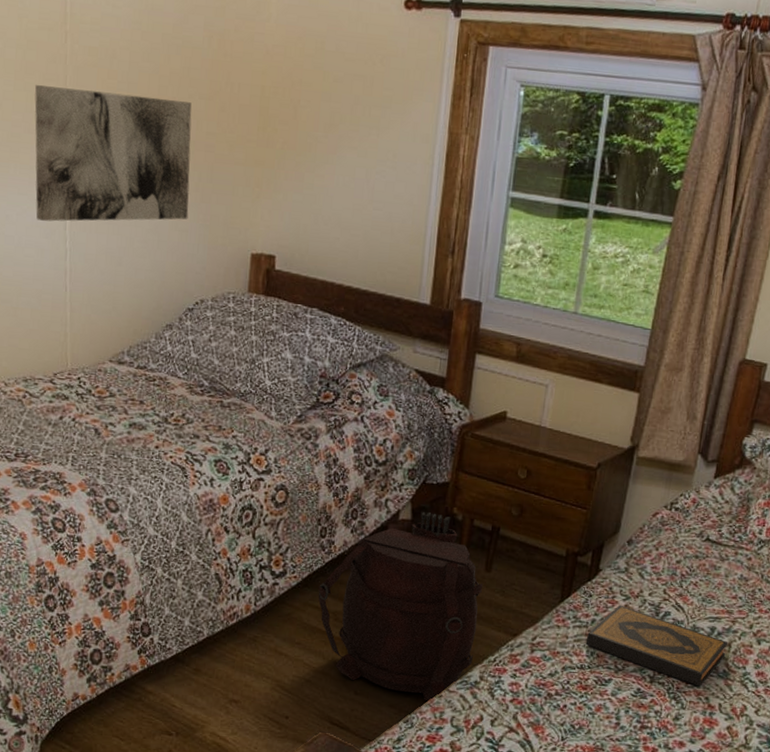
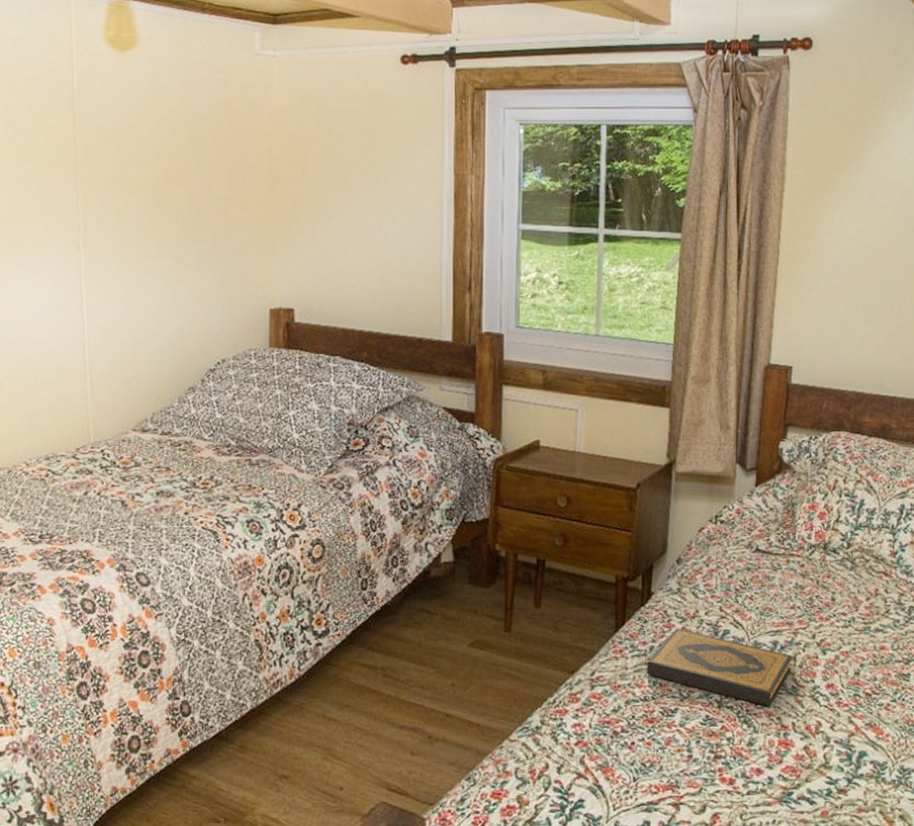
wall art: present [34,85,192,222] -> none [46,167,205,297]
backpack: present [318,512,482,702] -> none [364,552,533,755]

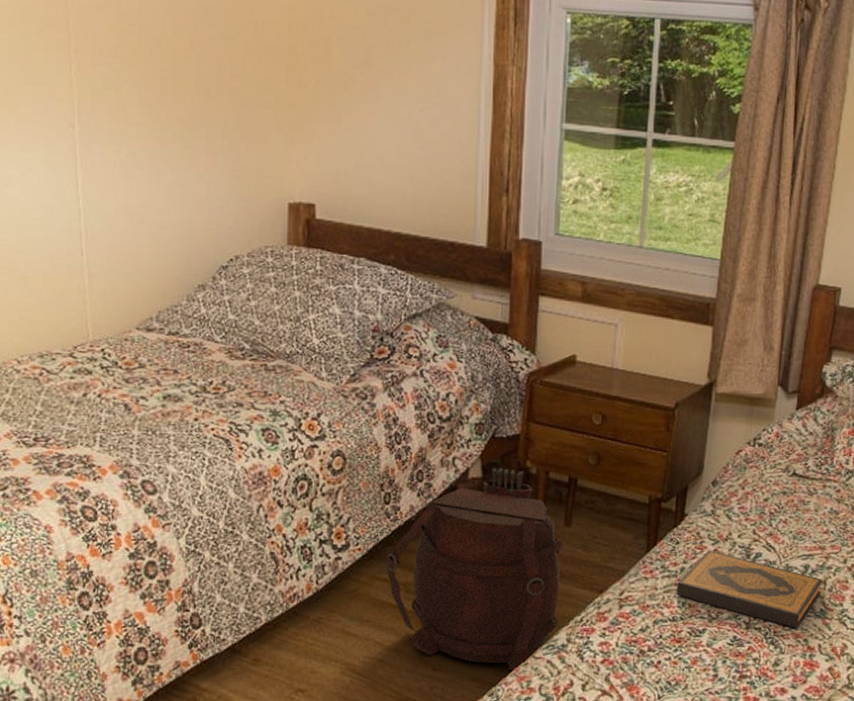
backpack: none [364,552,533,755] -> present [385,468,563,671]

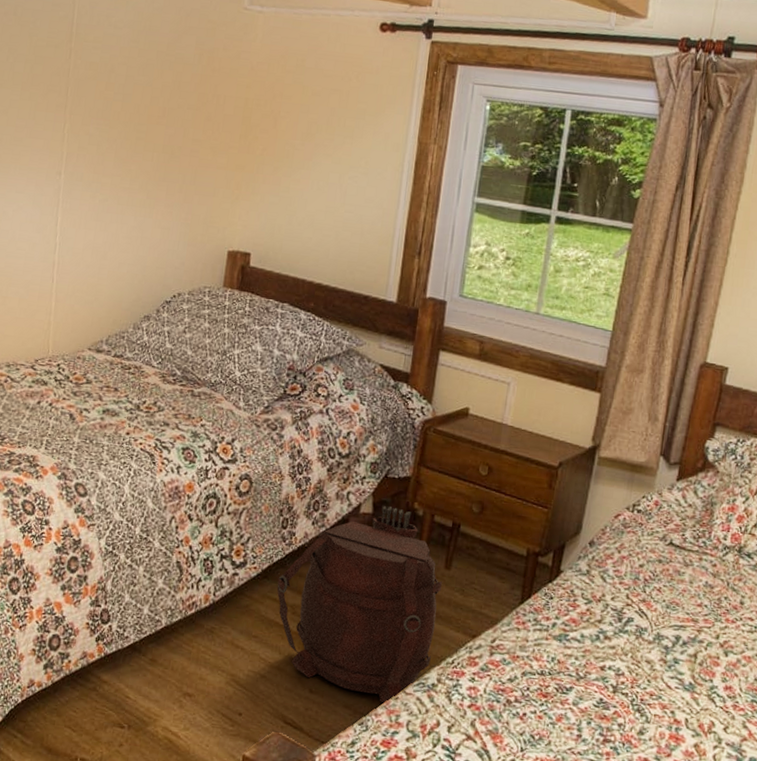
hardback book: present [676,550,823,628] -> none [546,608,694,699]

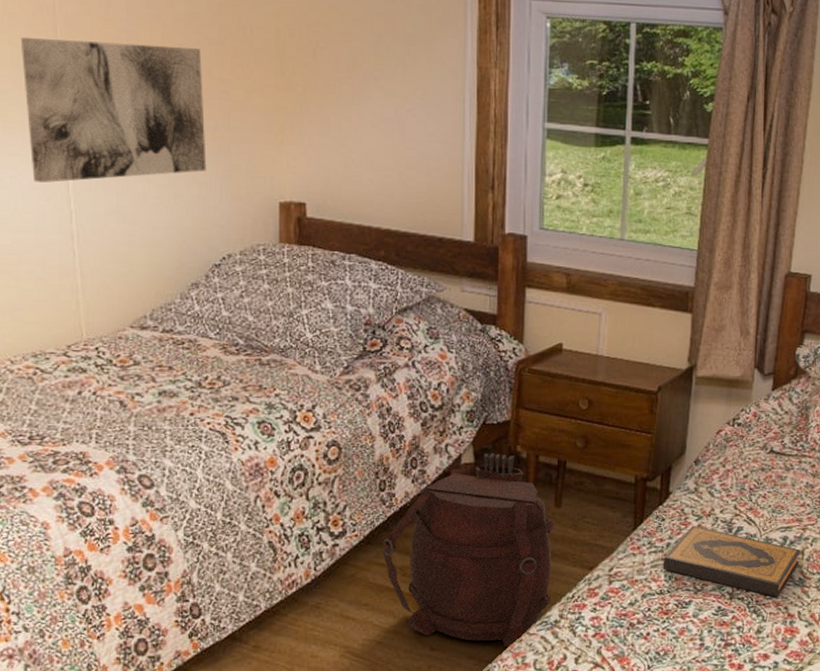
wall art: none [30,95,180,219] -> present [21,38,207,183]
hardback book: none [546,608,694,699] -> present [662,525,801,597]

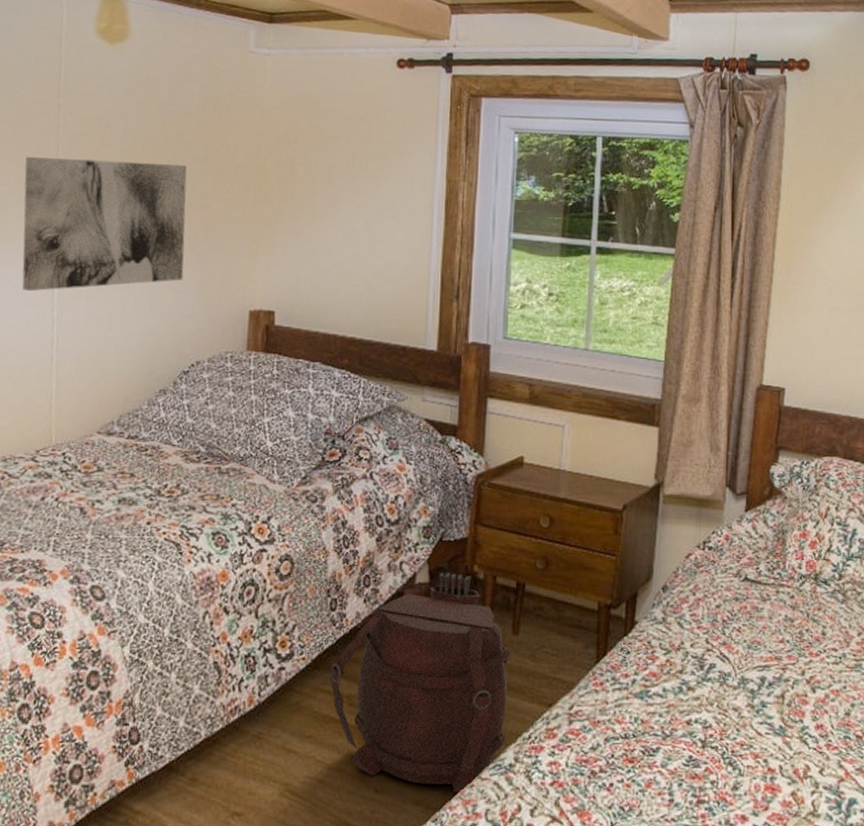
hardback book: present [662,525,801,597] -> none [627,660,781,747]

